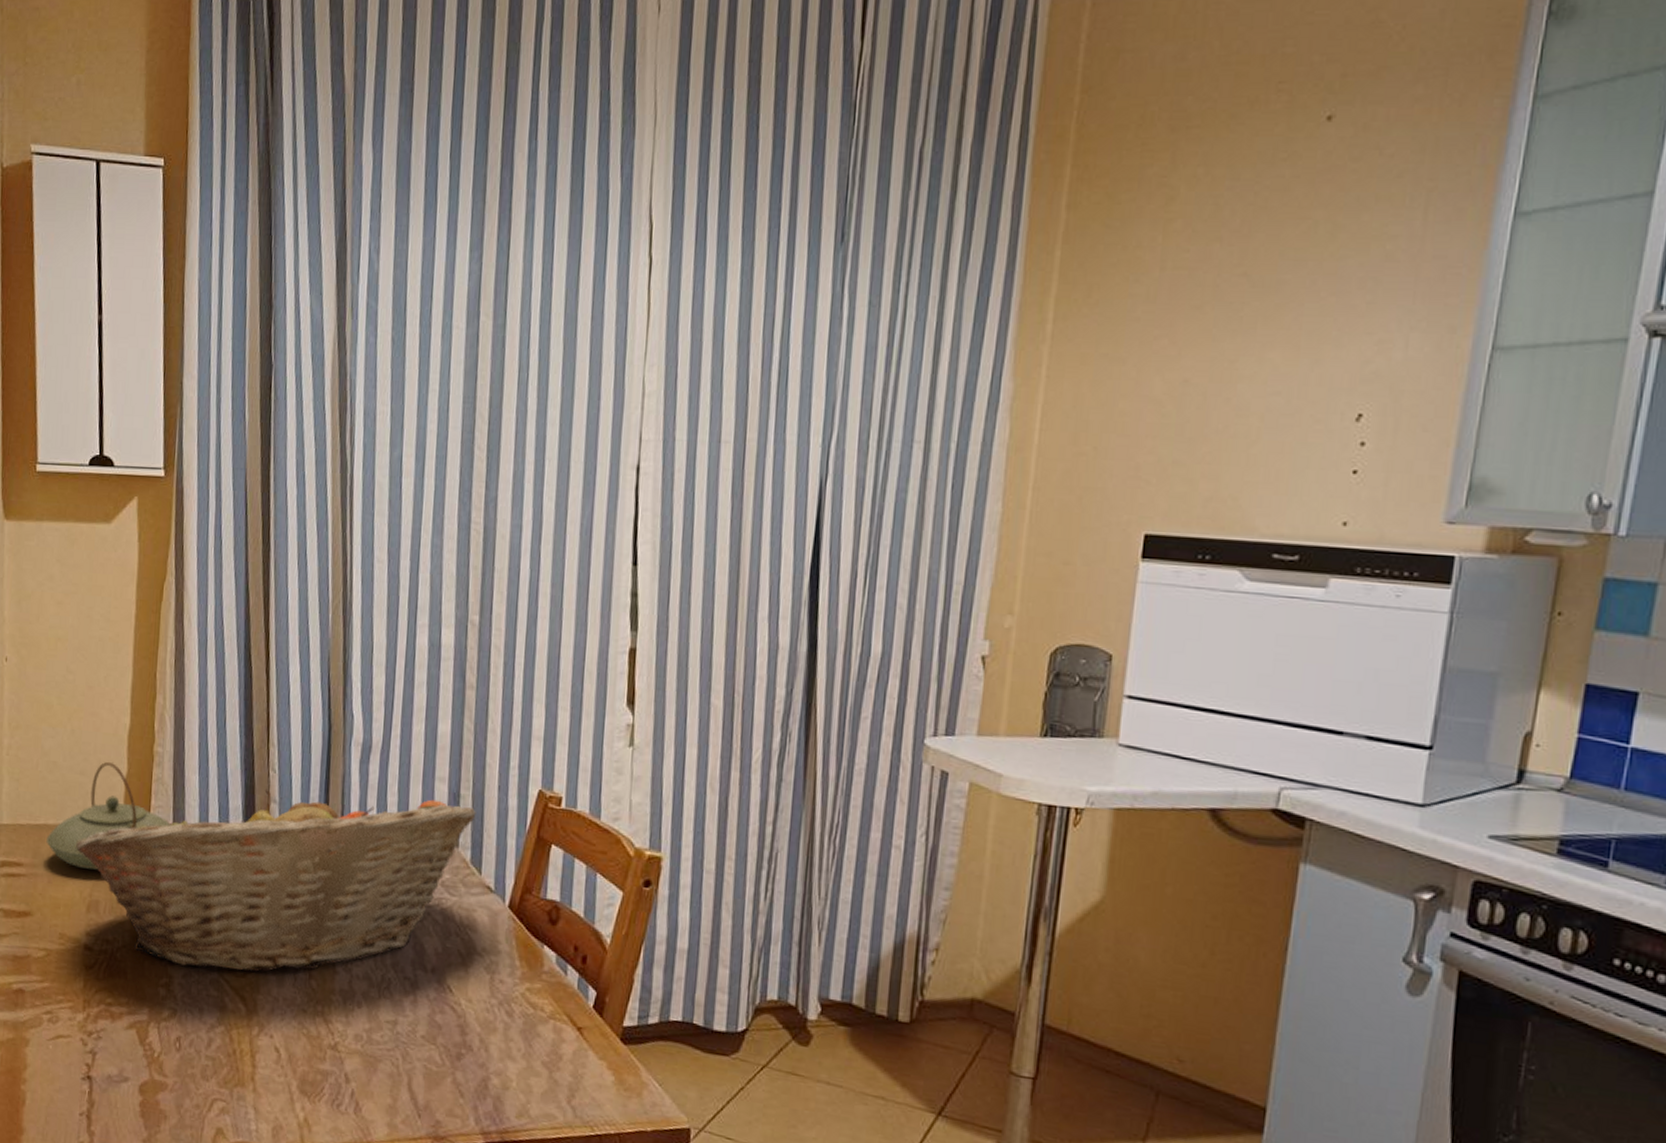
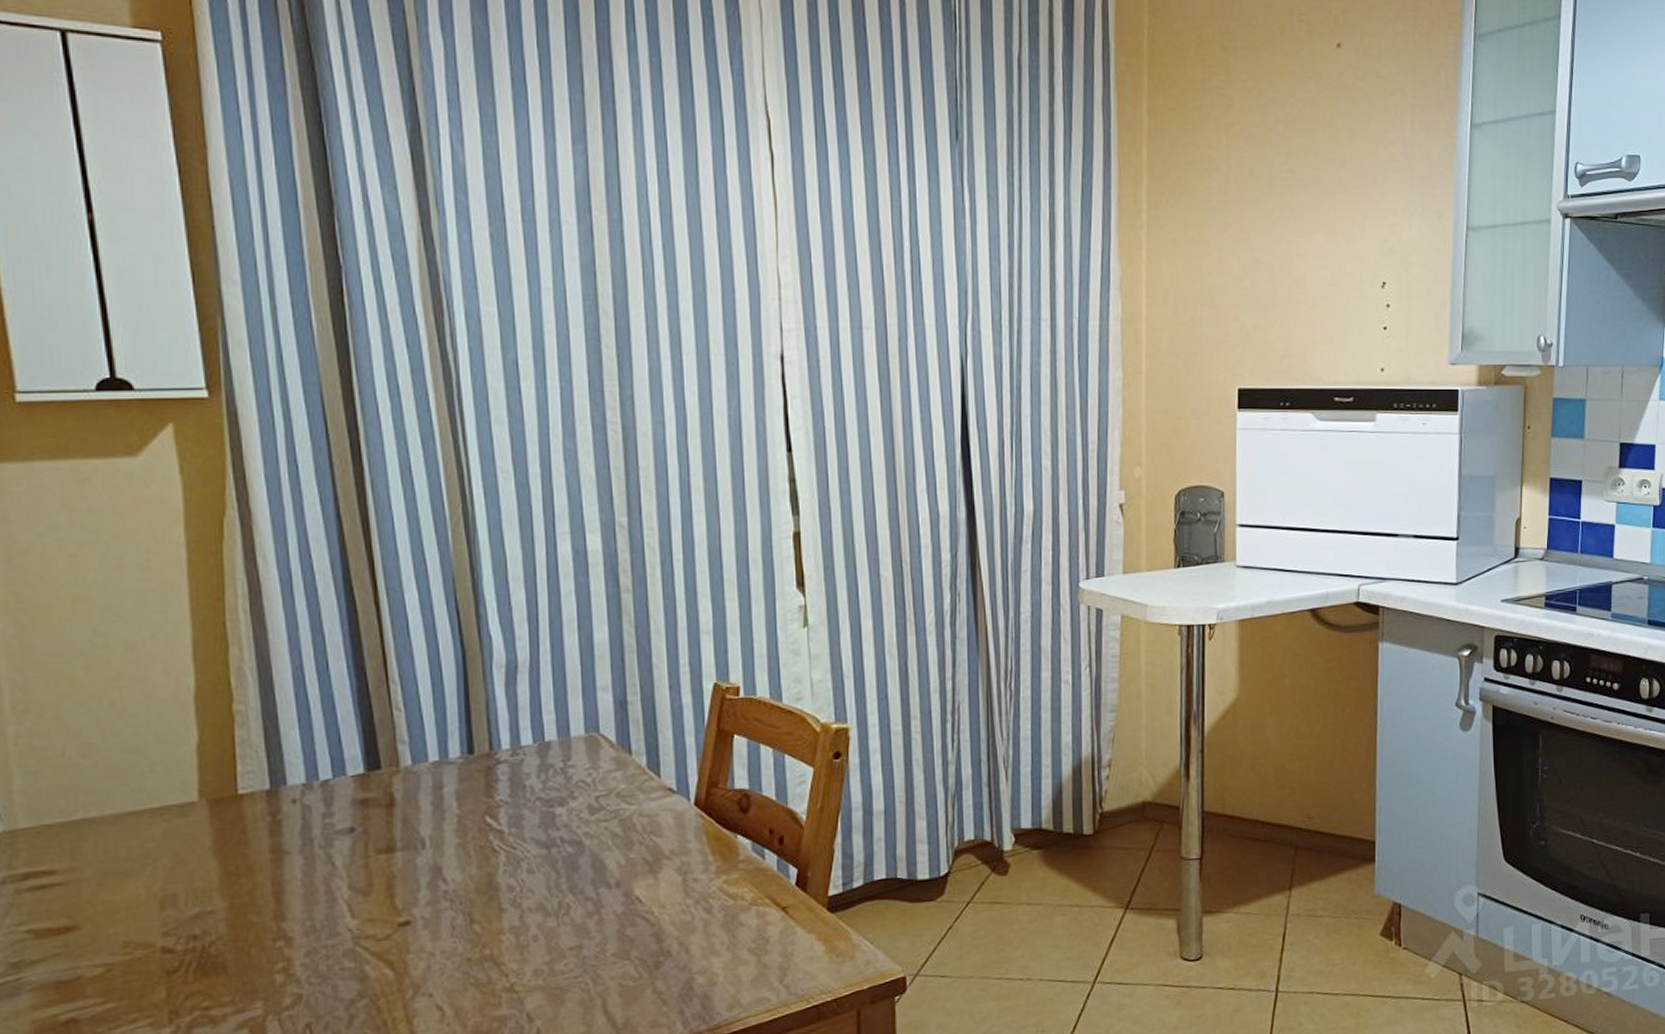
teapot: present [46,761,171,870] -> none [89,731,268,861]
fruit basket: present [76,788,476,972] -> none [134,710,648,944]

